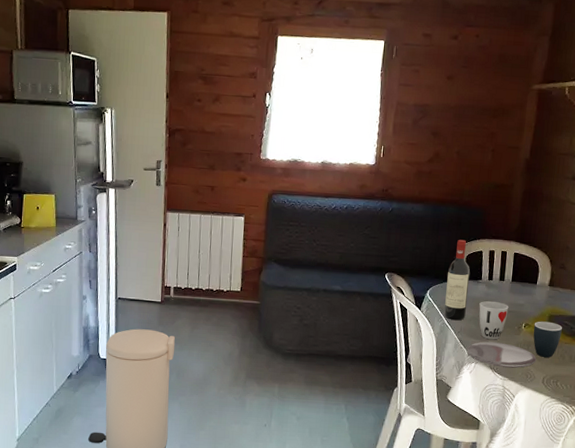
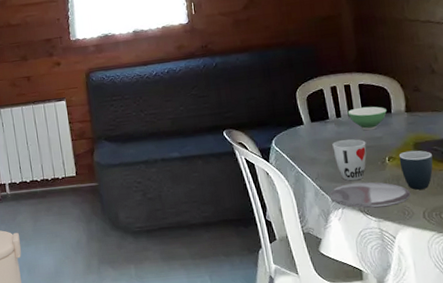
wine bottle: present [444,239,471,321] -> none [289,80,320,167]
bowl: none [499,274,534,297] -> present [347,106,388,131]

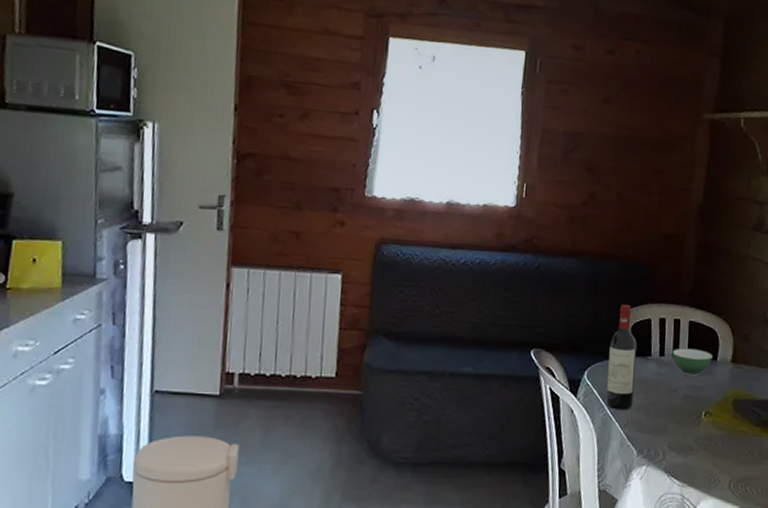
wine bottle: none [289,80,320,167] -> present [606,304,637,410]
plate: present [329,181,411,209] -> none [635,437,721,470]
cup: present [332,139,367,181] -> none [648,384,685,434]
mug: present [398,150,433,190] -> none [715,407,749,455]

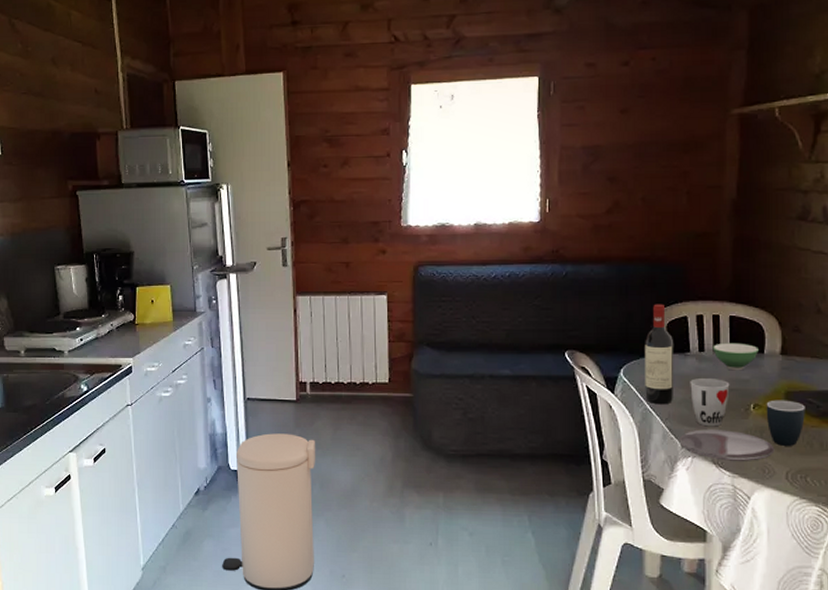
plate: none [635,437,721,470] -> present [679,429,775,461]
cup: none [648,384,685,434] -> present [690,378,730,427]
mug: none [715,407,749,455] -> present [766,400,805,446]

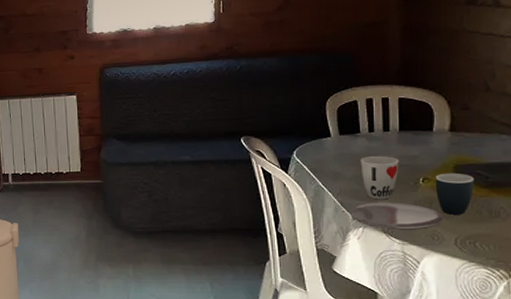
wine bottle: present [645,304,674,405] -> none [316,90,345,182]
bowl: present [713,342,760,371] -> none [382,122,429,148]

